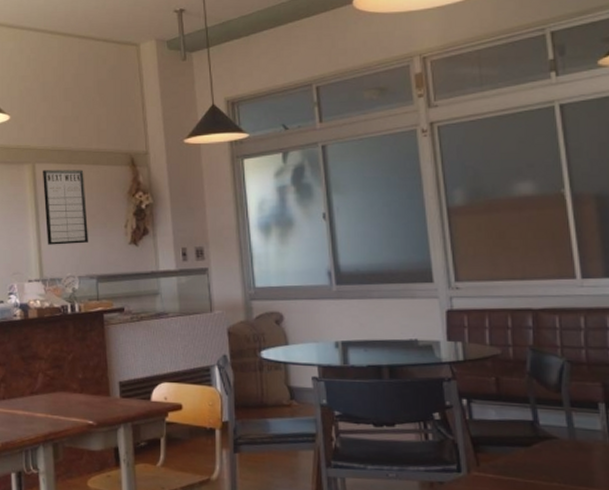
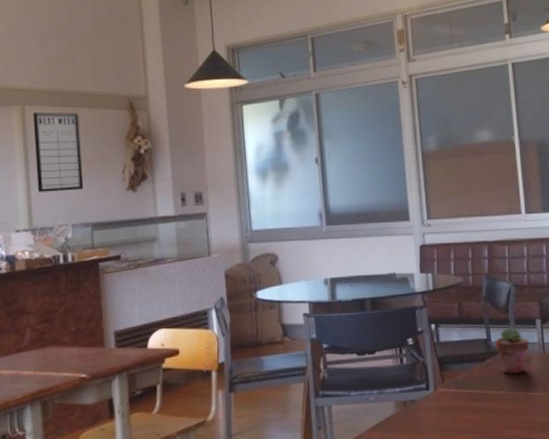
potted succulent: none [544,409,589,465] -> present [495,327,528,374]

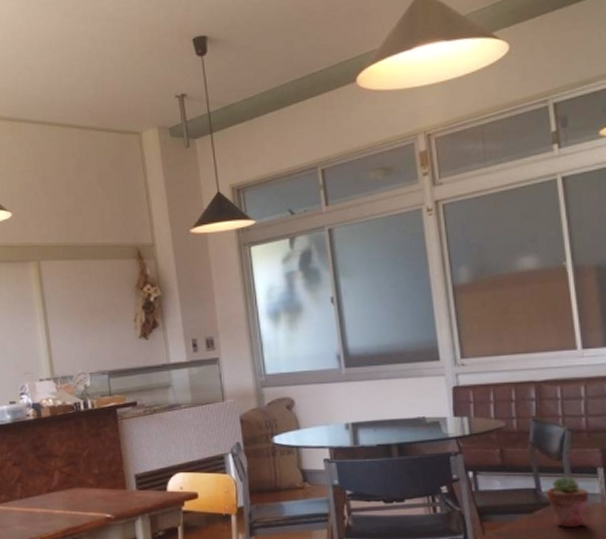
writing board: present [33,113,84,192] -> none [48,265,99,343]

